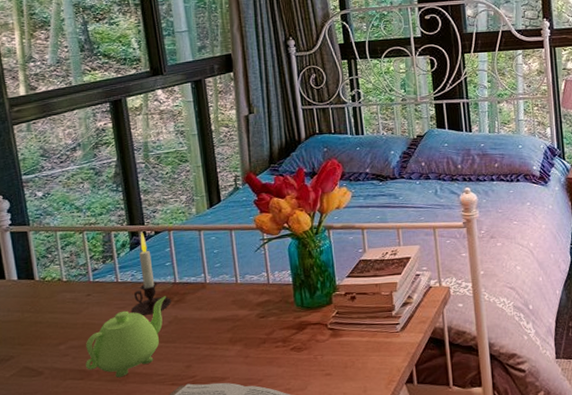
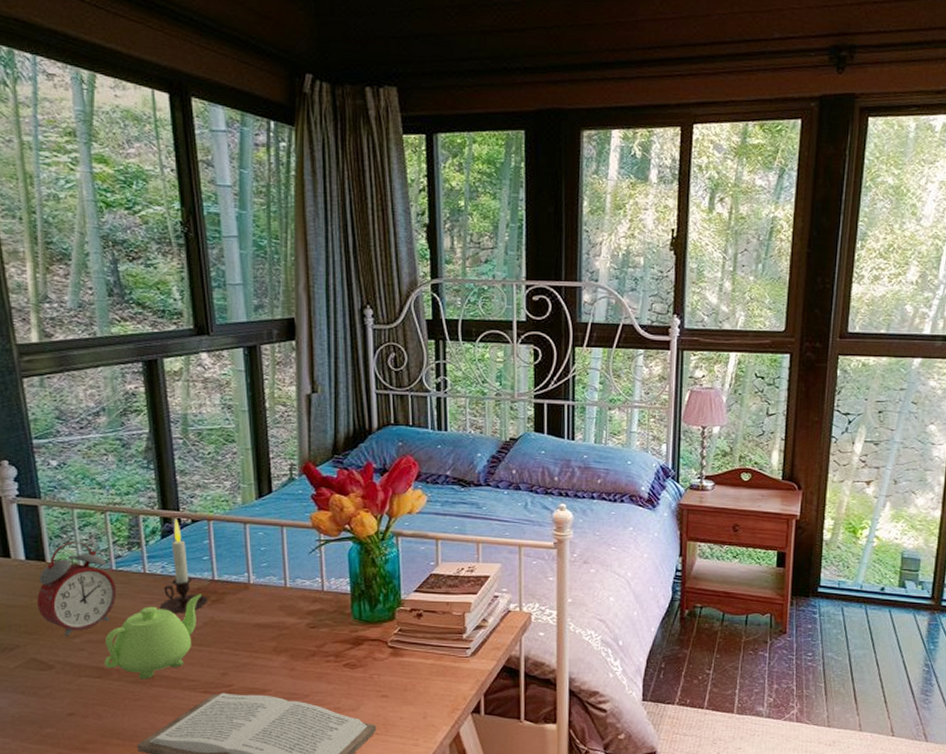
alarm clock: none [27,259,95,344] -> present [36,541,117,636]

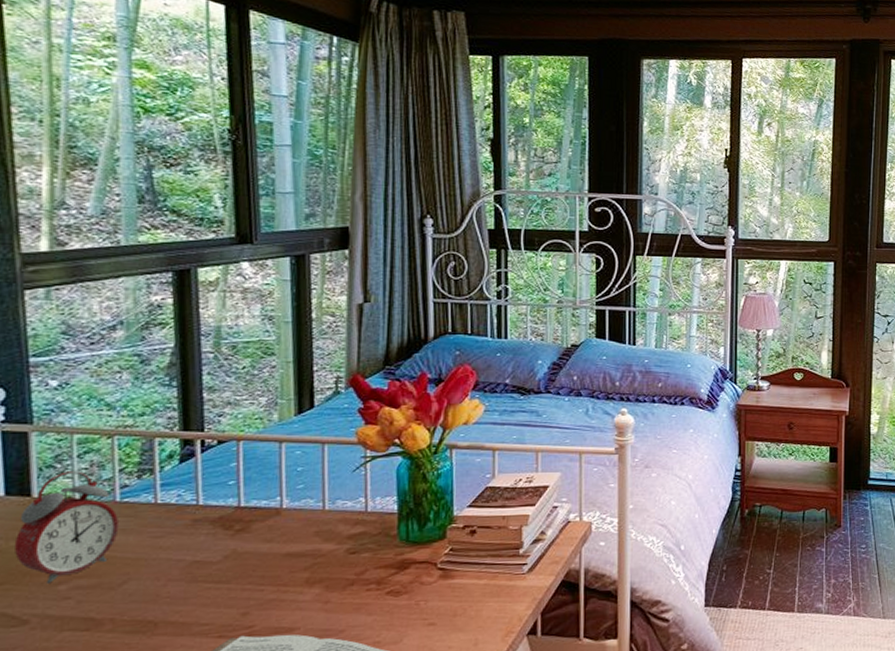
teapot: present [104,594,202,679] -> none [95,523,224,628]
candle: present [159,520,209,614] -> none [170,441,232,549]

